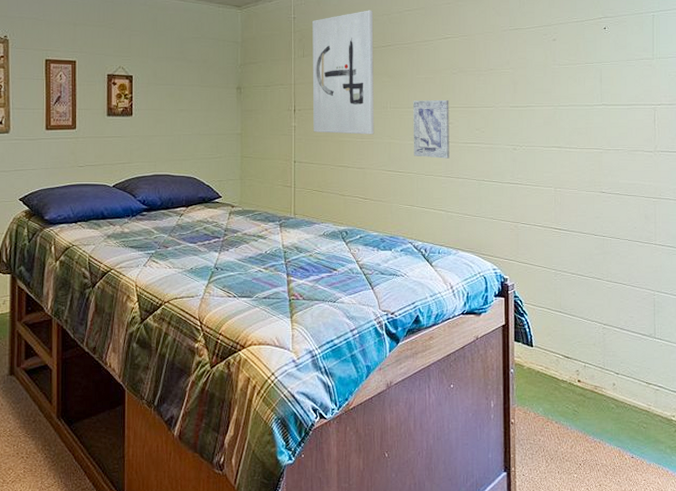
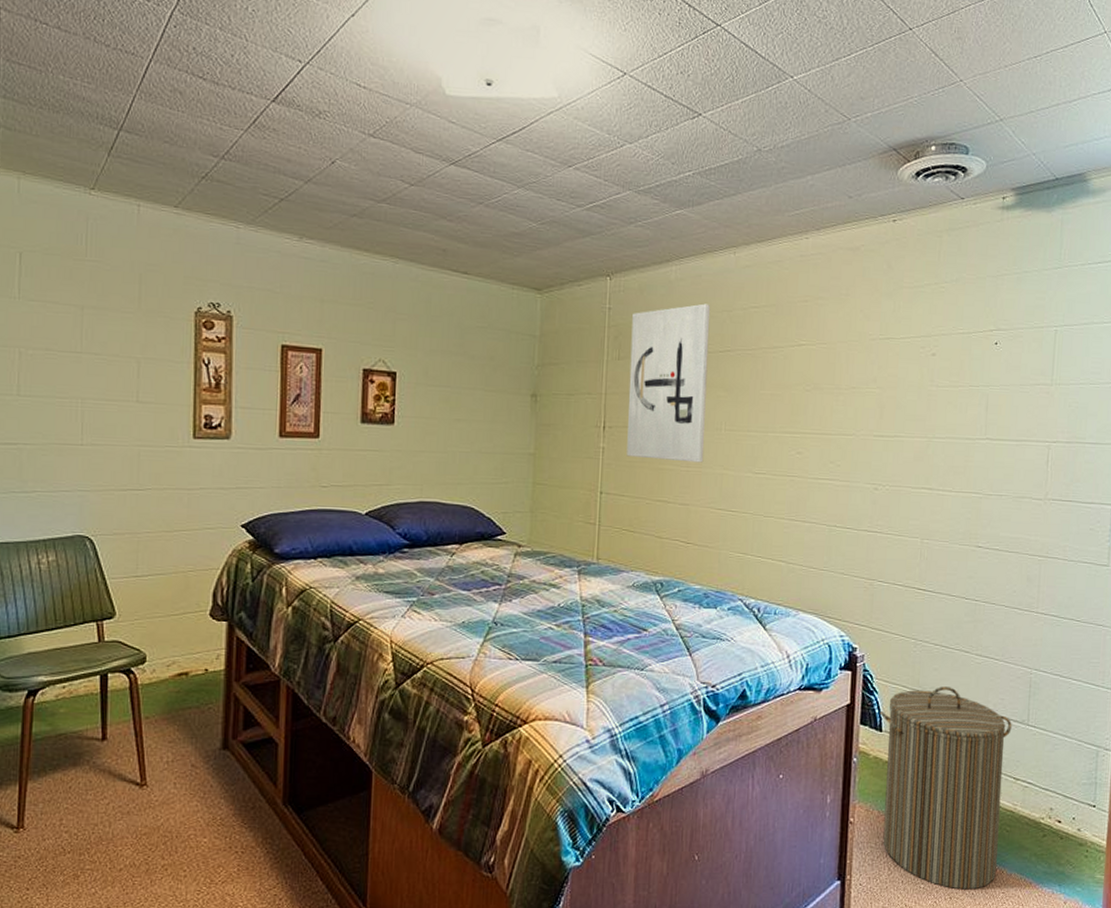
wall art: present [413,99,449,159] -> none [750,422,799,497]
laundry hamper: none [530,308,641,478] -> present [879,687,1012,890]

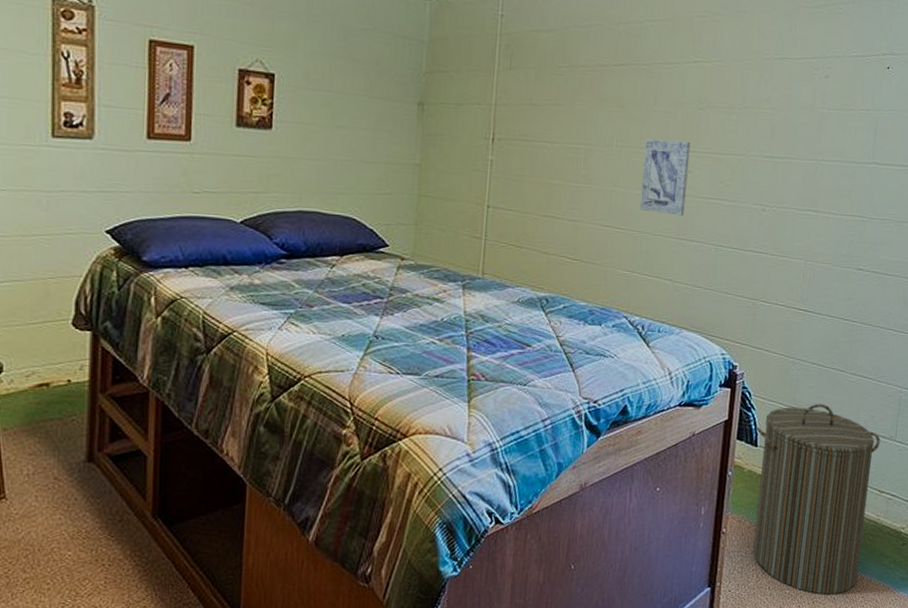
wall art: present [626,303,711,463] -> none [515,14,607,179]
wall art: none [750,422,799,497] -> present [639,139,691,216]

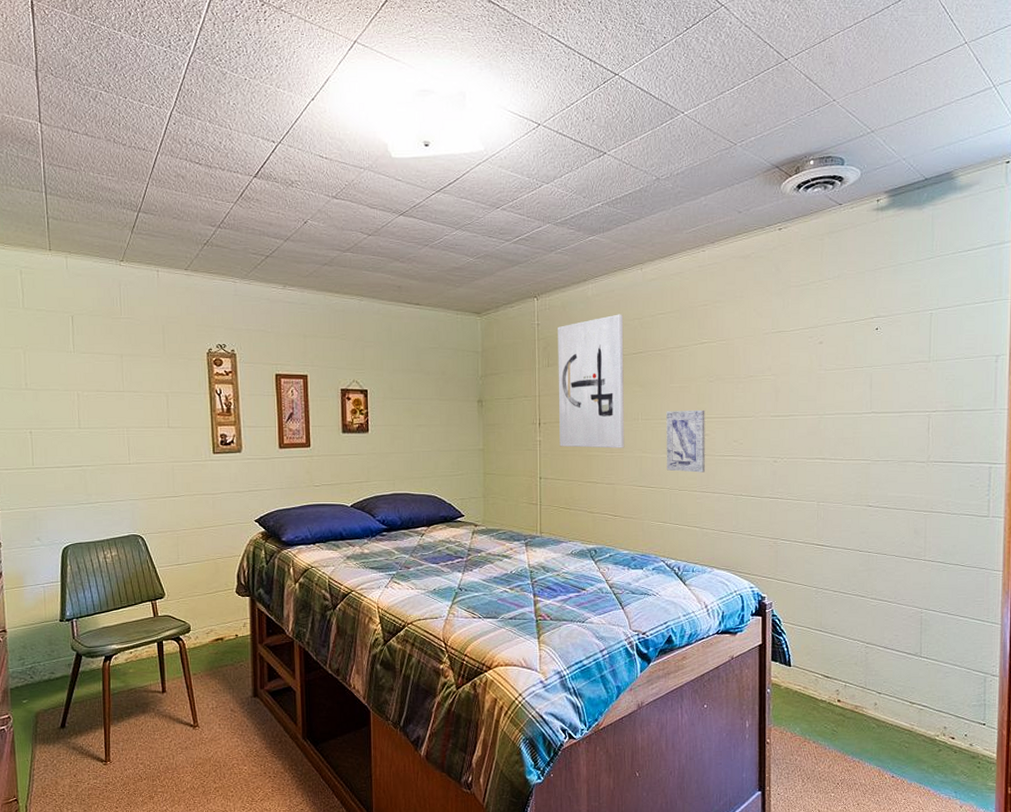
wall art: none [515,14,607,179] -> present [558,314,625,449]
laundry hamper: present [752,404,881,595] -> none [788,627,906,797]

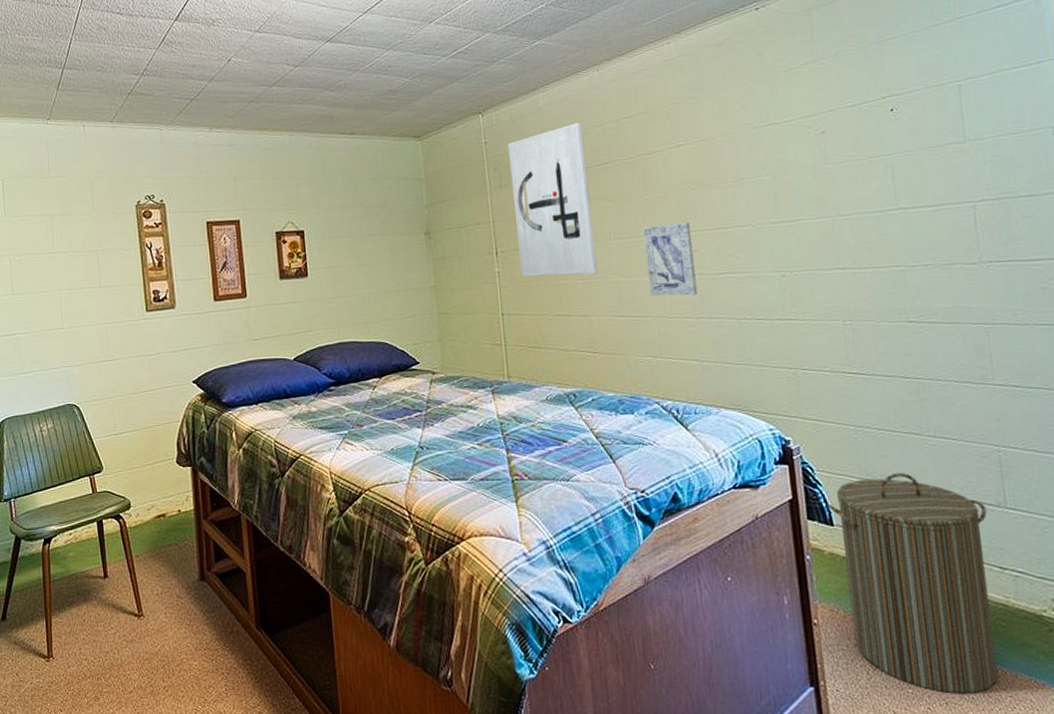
laundry hamper: none [788,627,906,797] -> present [827,473,998,694]

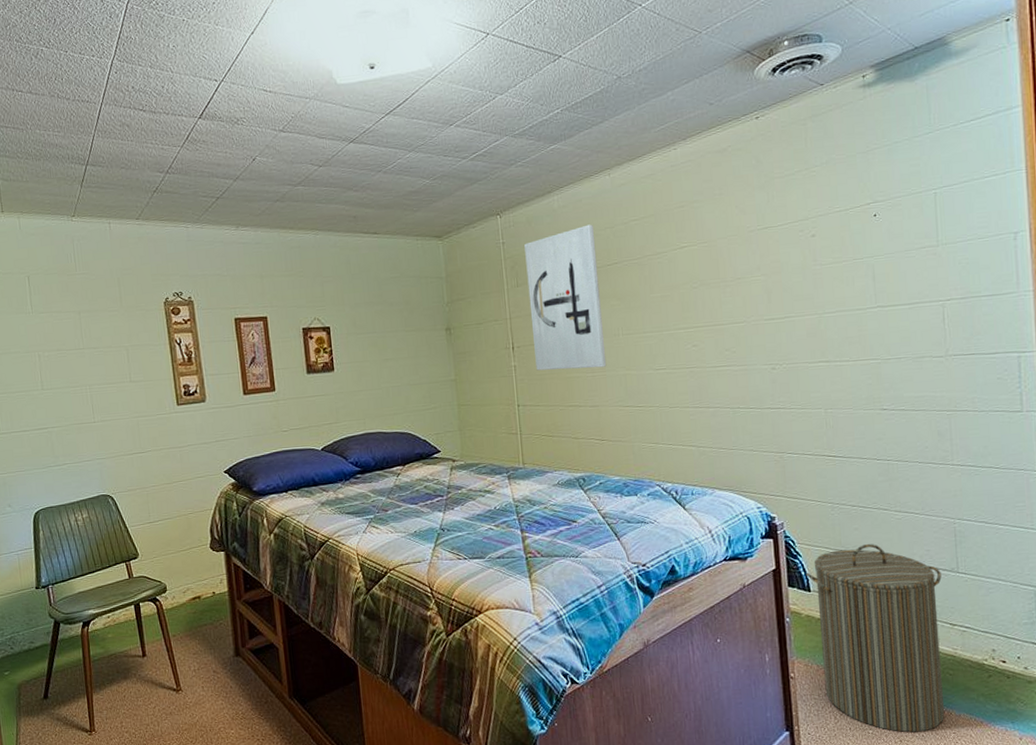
wall art: present [643,222,697,296] -> none [649,318,696,388]

